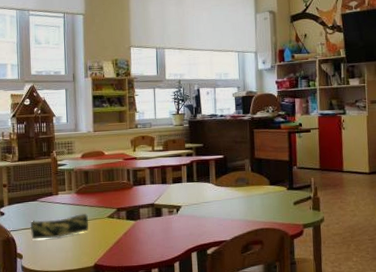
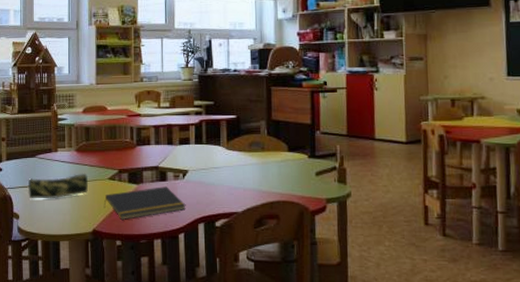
notepad: none [104,221,180,253] -> present [103,186,186,220]

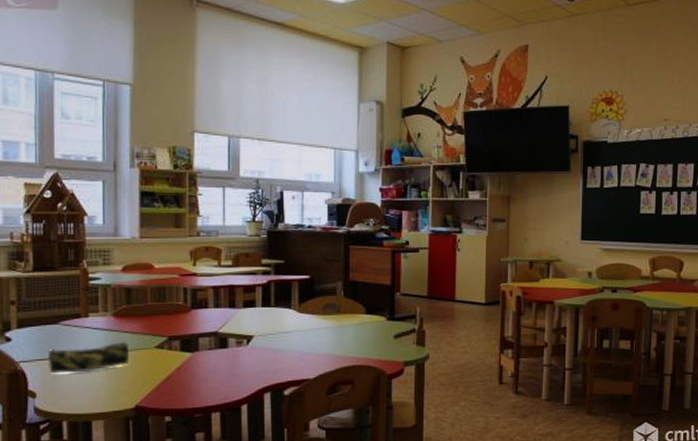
notepad: present [103,186,186,220] -> none [149,354,250,393]

